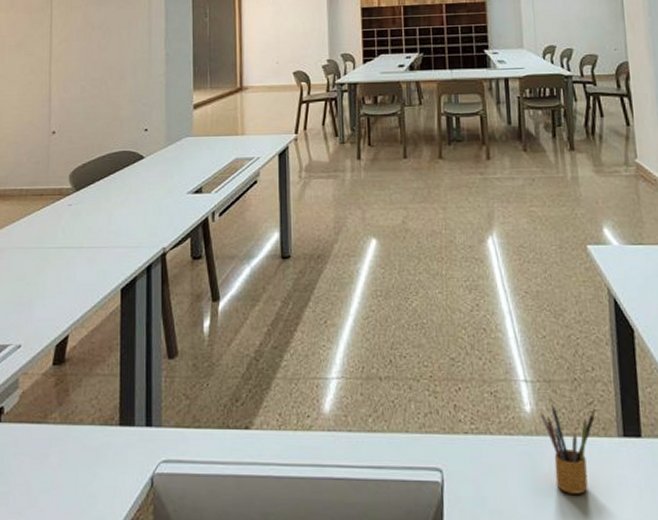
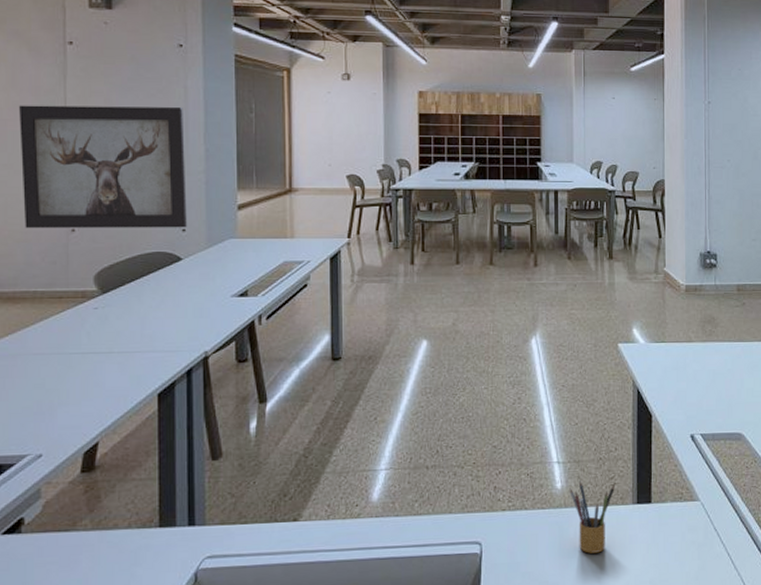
wall art: none [15,16,149,132] -> present [19,105,187,229]

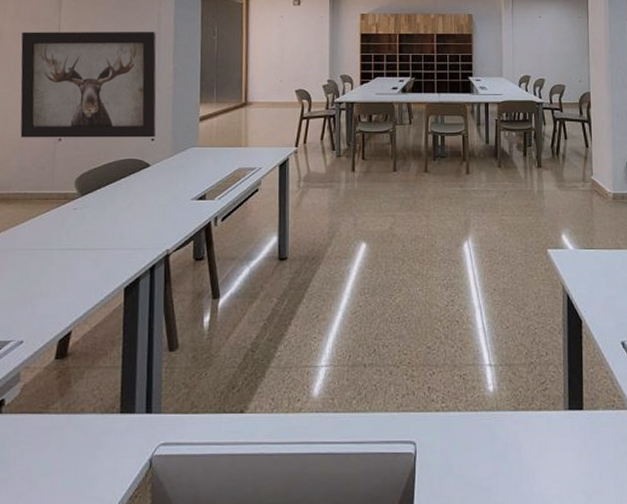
pencil box: present [569,481,615,554] -> none [501,384,546,459]

